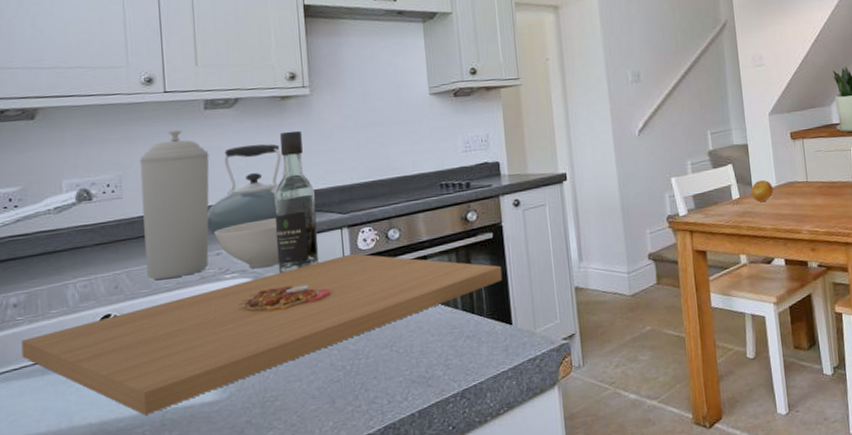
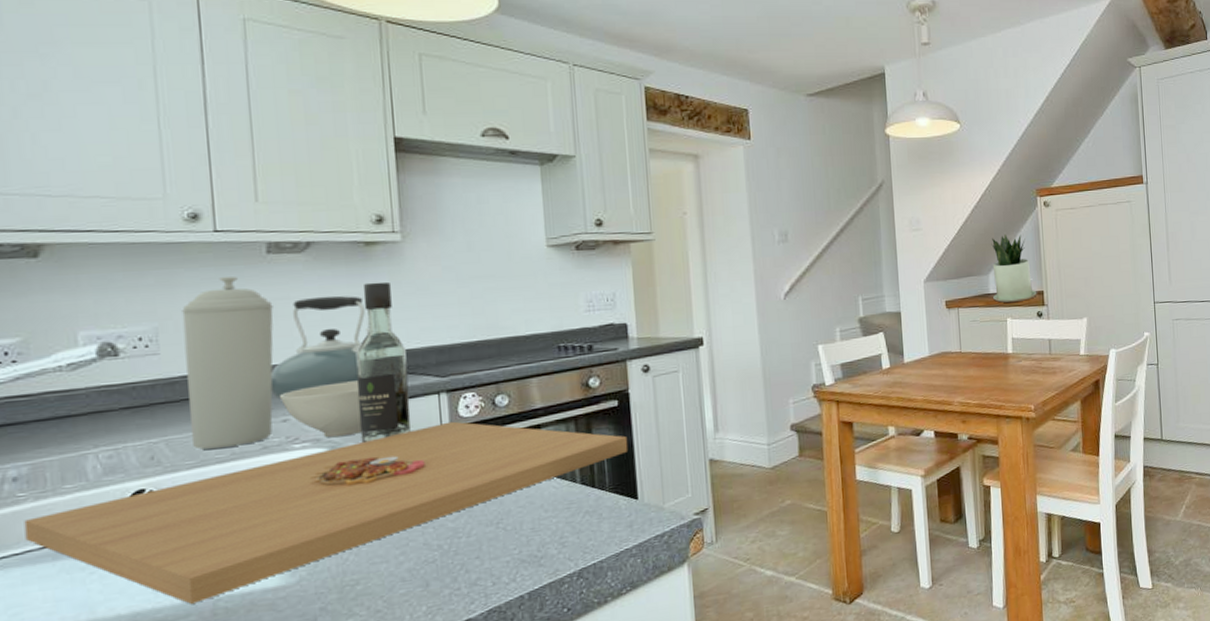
fruit: present [750,179,773,203] -> none [901,349,925,373]

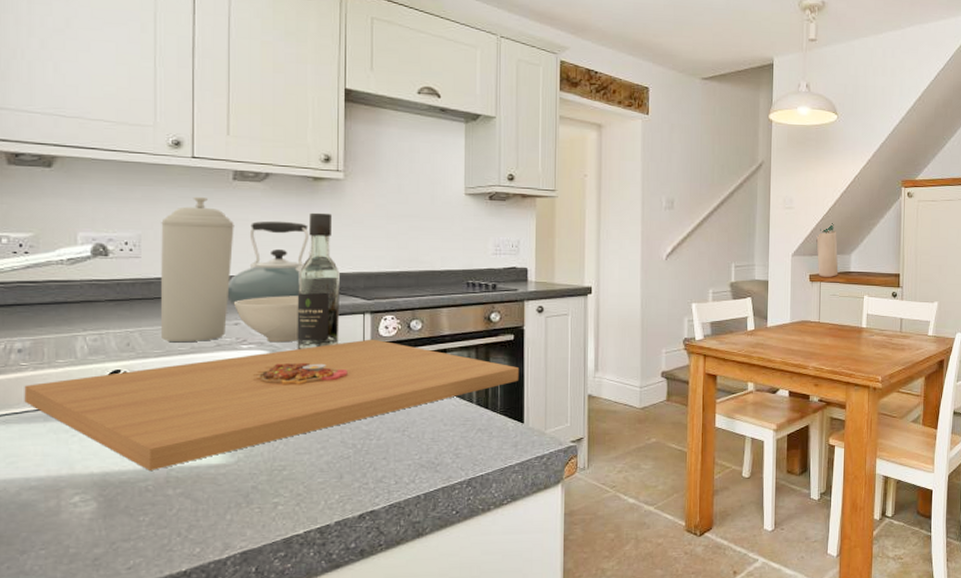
vase: none [949,242,977,304] -> present [816,223,839,278]
planter: present [991,234,1037,303] -> none [853,219,894,282]

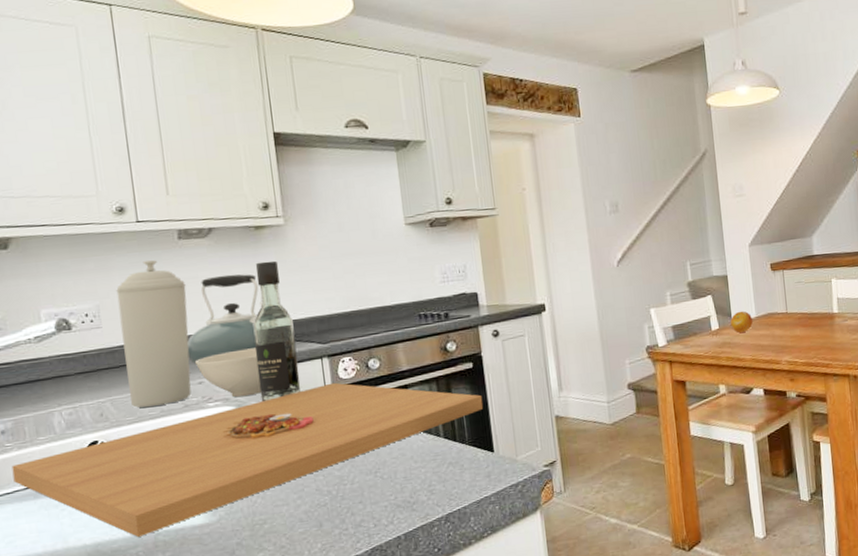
fruit: none [765,315,786,336] -> present [730,310,753,334]
vase: present [816,223,839,278] -> none [773,206,801,266]

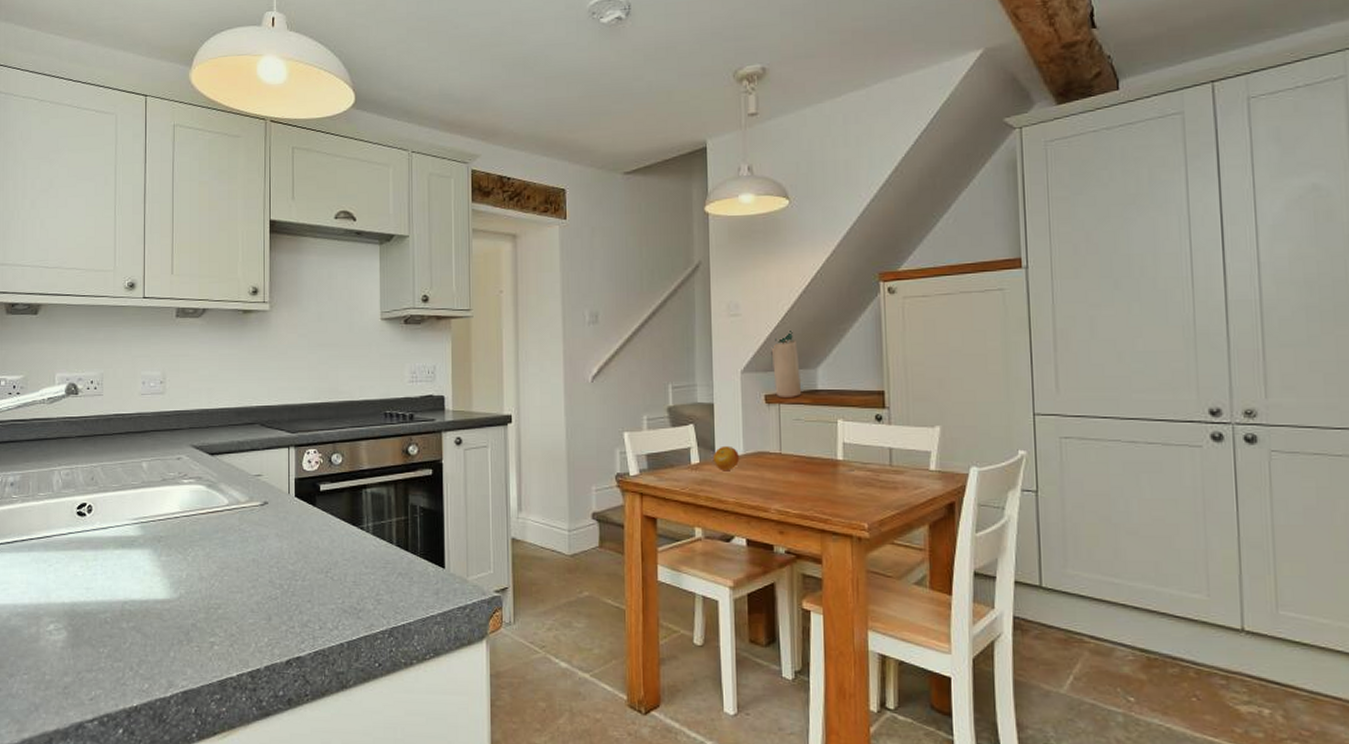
platter: present [11,382,484,537] -> none [14,473,439,603]
canister: present [116,260,192,408] -> none [118,335,177,476]
kettle: present [187,274,263,365] -> none [171,355,242,440]
bowl: present [194,348,262,398] -> none [176,430,231,477]
bottle: present [253,260,301,403] -> none [230,345,267,485]
vase: none [773,206,801,266] -> present [771,331,802,399]

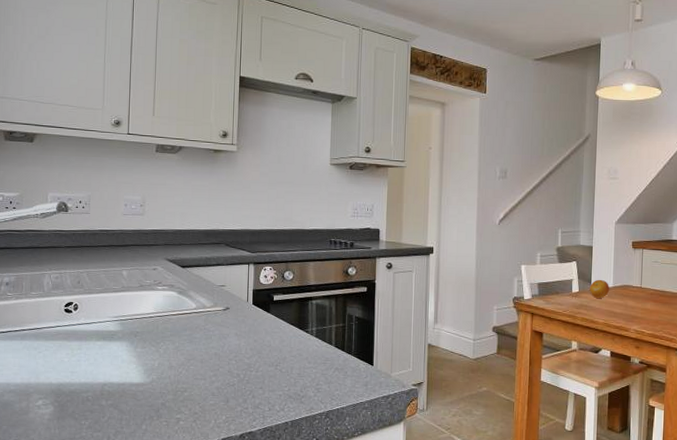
vase: present [771,331,802,399] -> none [639,193,661,246]

